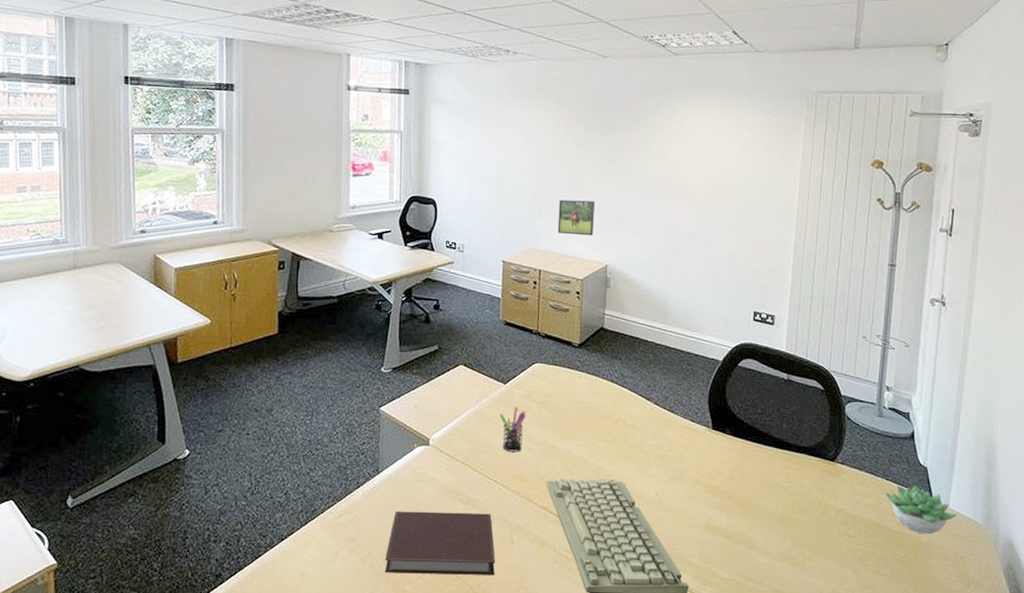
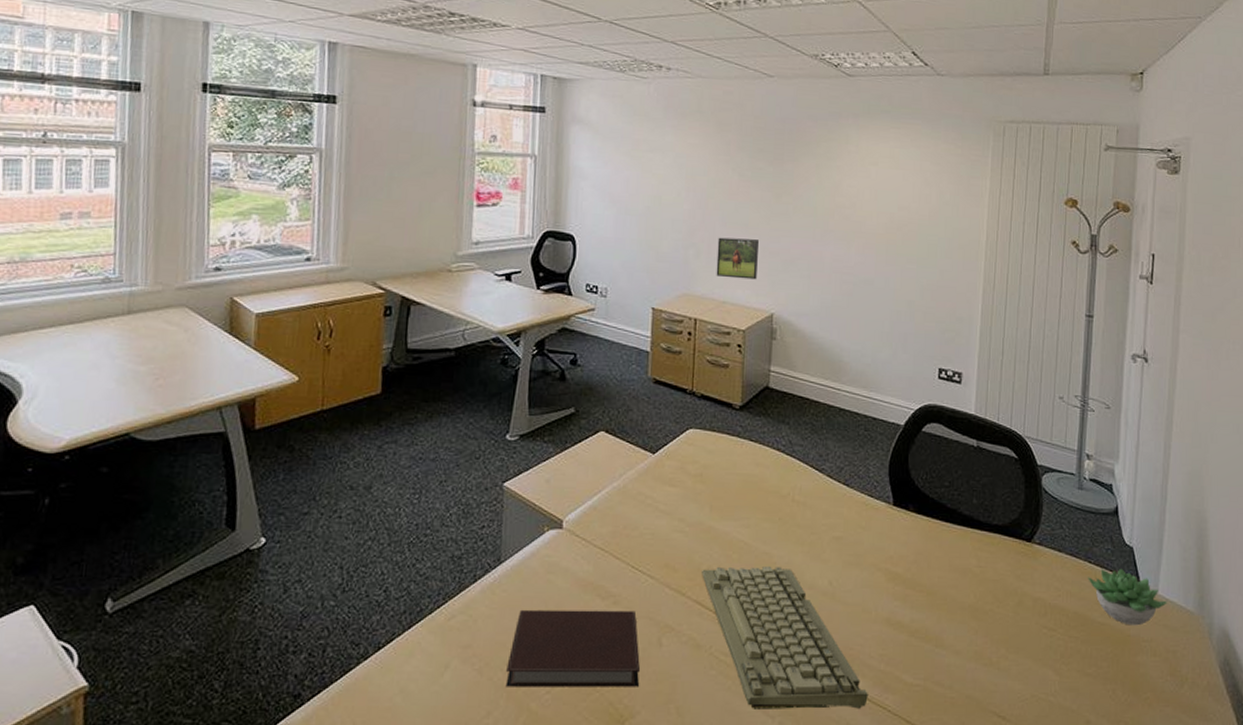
pen holder: present [499,406,526,452] -> none [647,480,678,536]

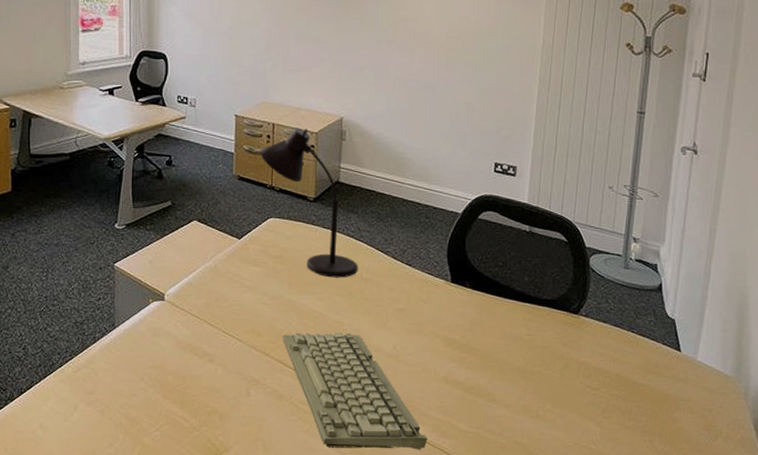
notebook: present [505,609,640,687] -> none [123,365,232,428]
desk lamp: none [678,324,789,501] -> present [259,128,358,278]
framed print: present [716,237,759,280] -> none [291,51,329,88]
succulent plant: present [1088,569,1168,626] -> none [630,338,707,387]

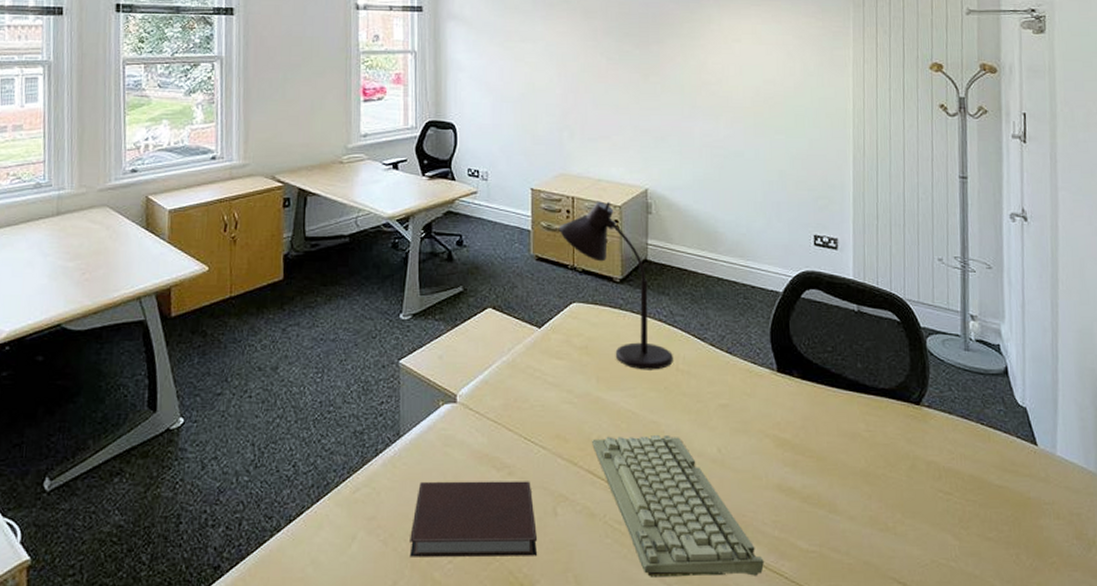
notebook: none [123,365,232,428] -> present [409,481,537,557]

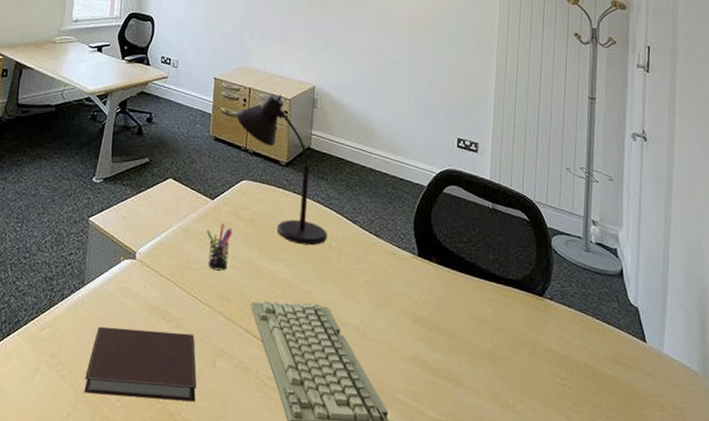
pen holder: none [535,353,565,407] -> present [206,223,233,271]

